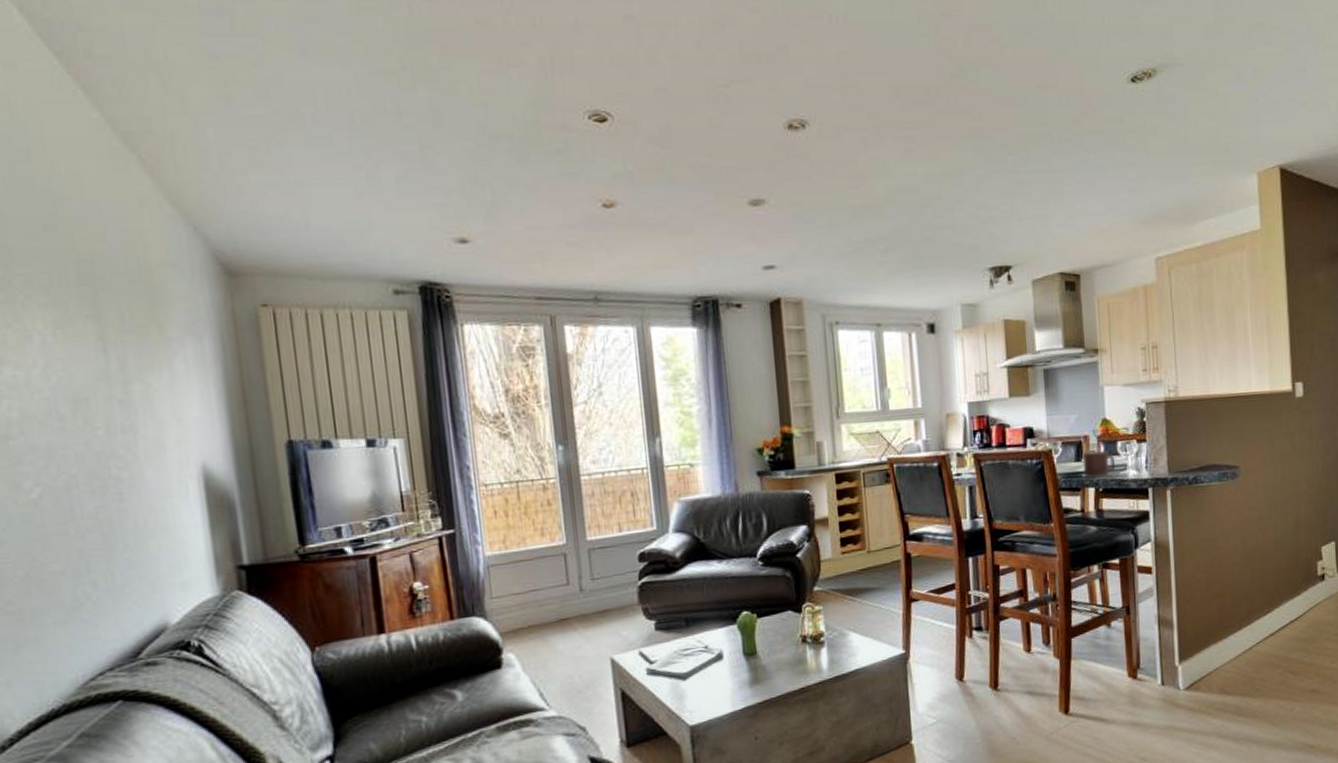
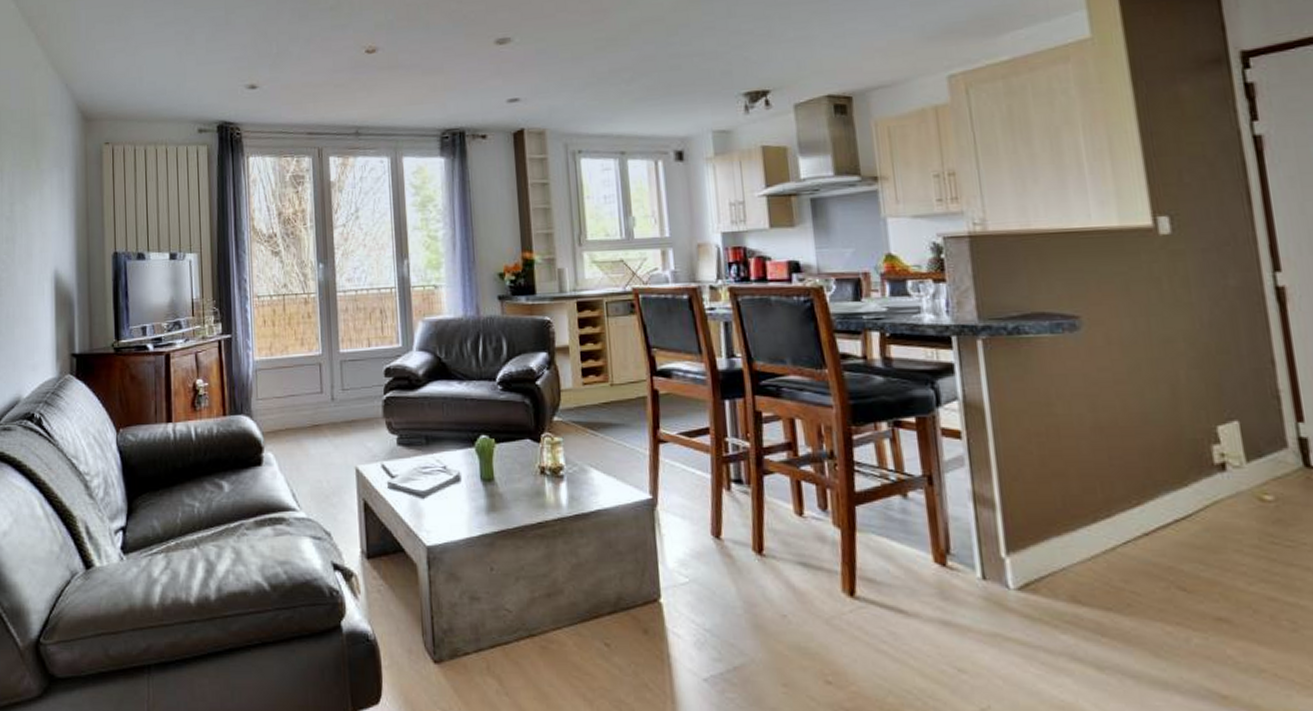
mug: present [1082,450,1116,479] -> none [862,289,906,321]

